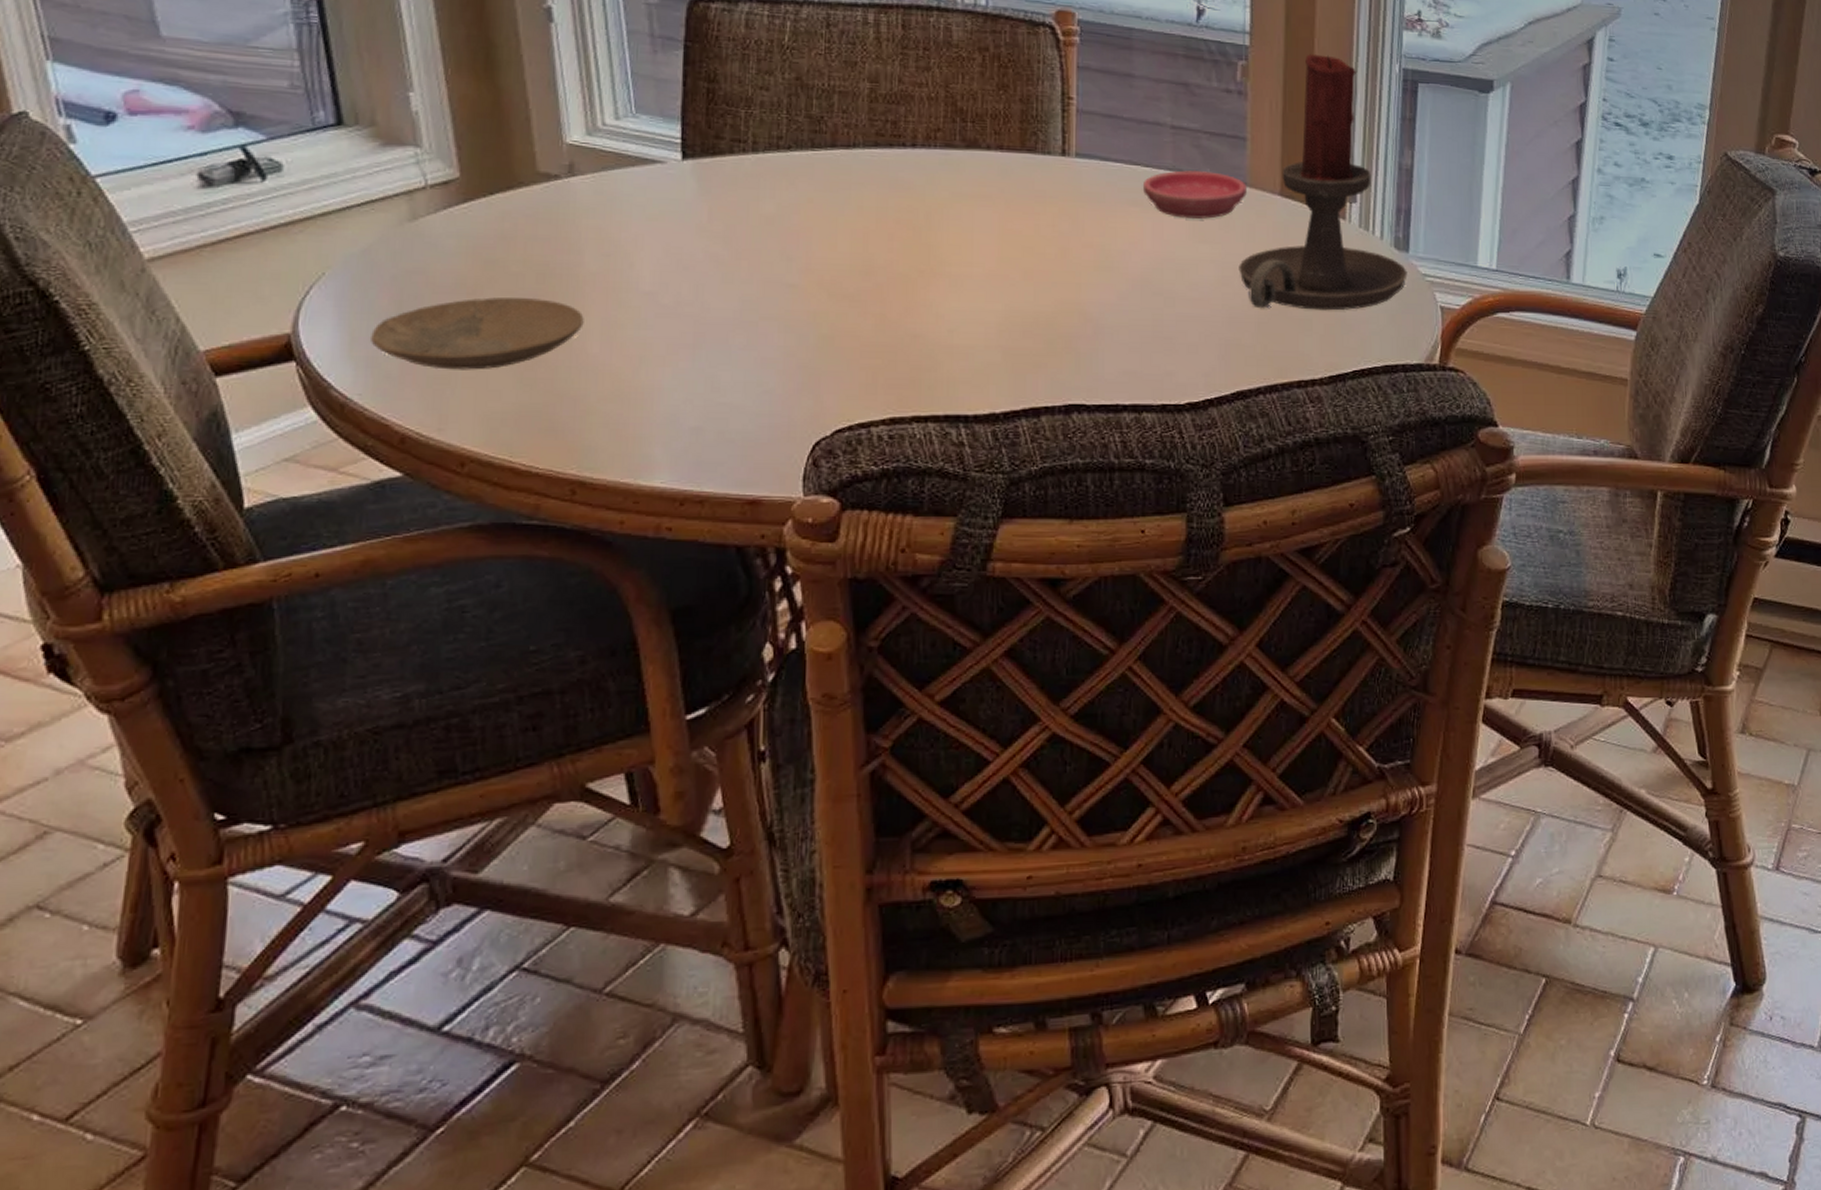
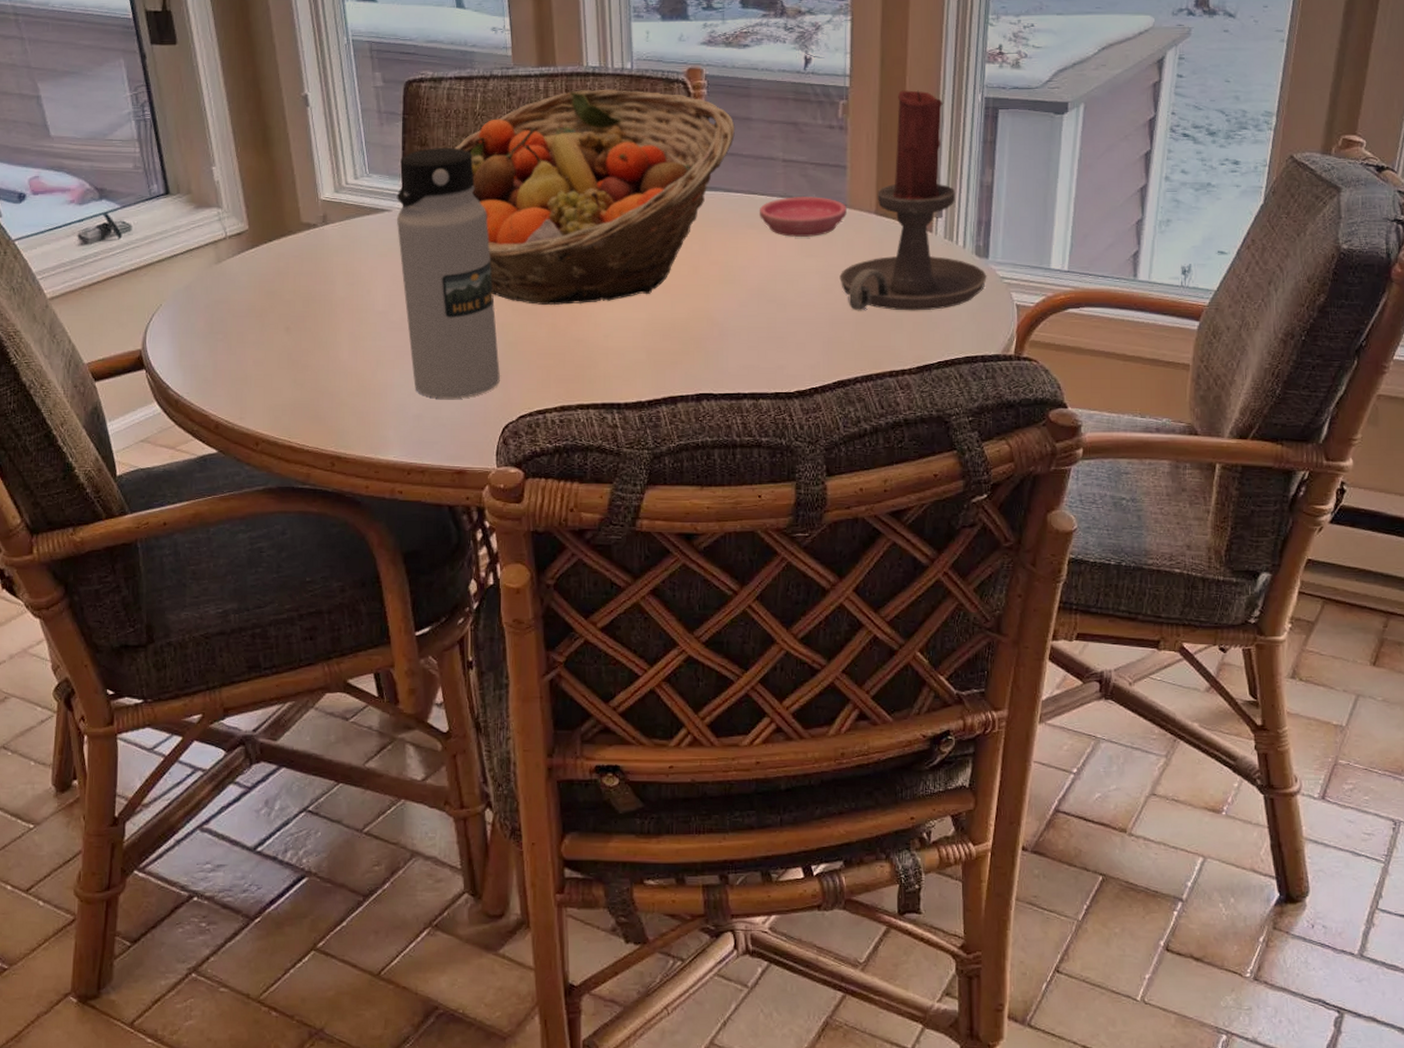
plate: present [371,297,584,370] -> none [193,319,337,374]
water bottle: none [672,86,810,407] -> present [396,148,500,399]
fruit basket: none [754,27,1115,291] -> present [454,89,736,306]

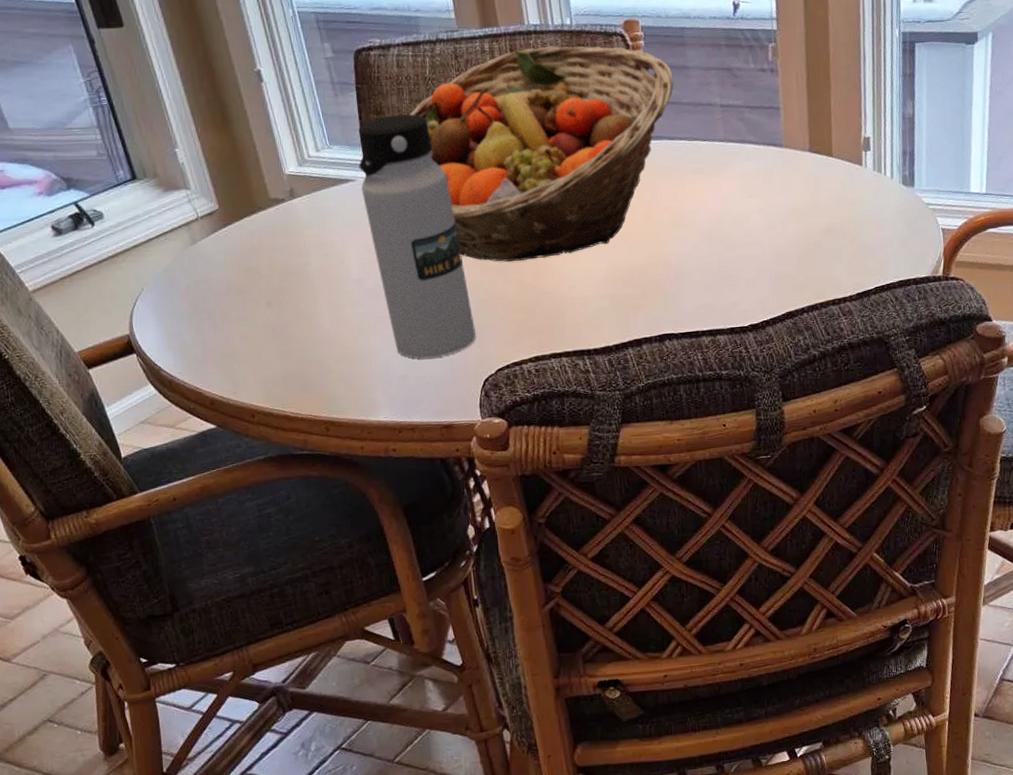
saucer: present [760,197,847,237] -> none [703,139,783,179]
candle holder: present [839,90,987,311] -> none [781,29,914,246]

